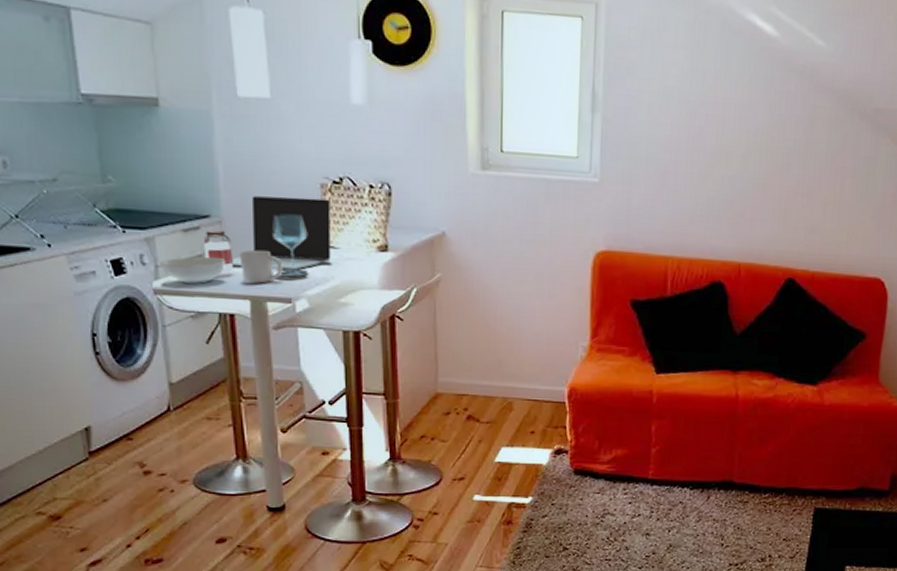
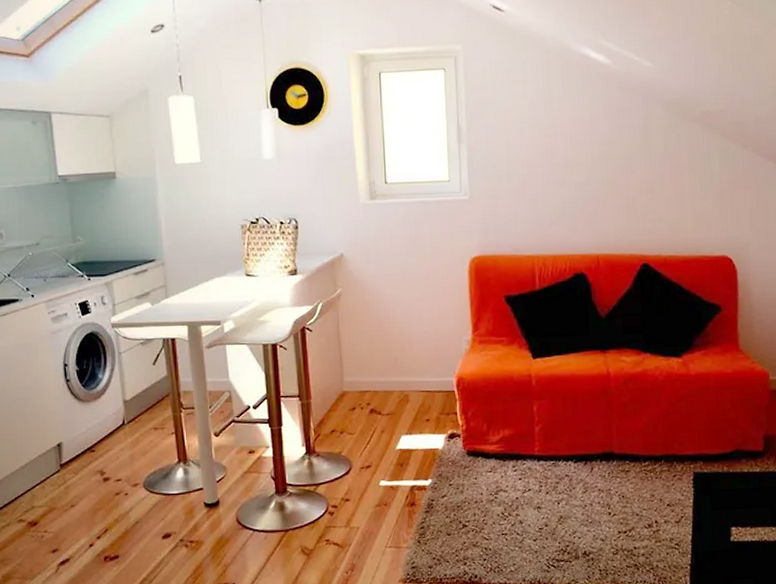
bowl: present [160,256,226,284] -> none [117,292,168,316]
jar: present [204,230,233,274] -> none [151,270,174,306]
laptop: present [231,196,331,270] -> none [172,237,251,299]
mug: present [239,249,283,284] -> none [178,283,213,312]
wine glass: present [271,213,309,277] -> none [203,252,234,303]

